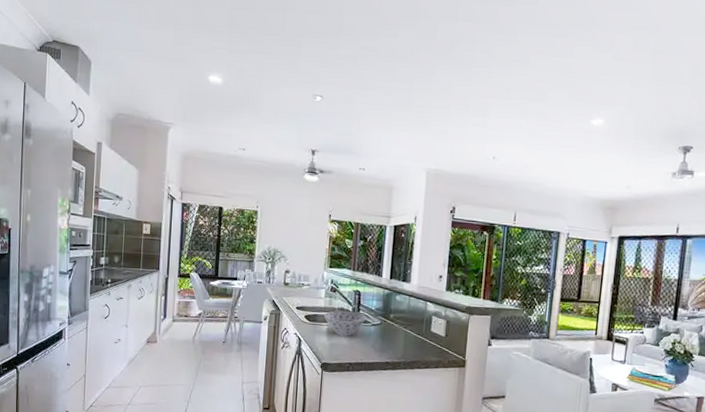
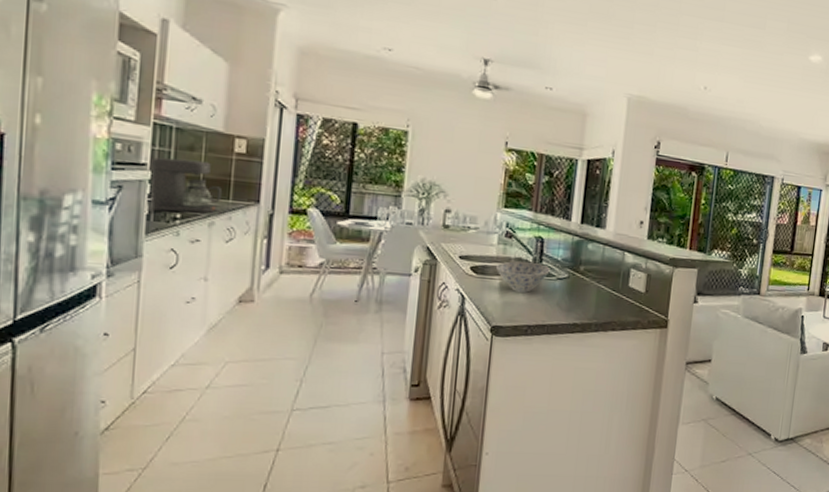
coffee maker: none [92,239,135,279] -> present [150,157,221,214]

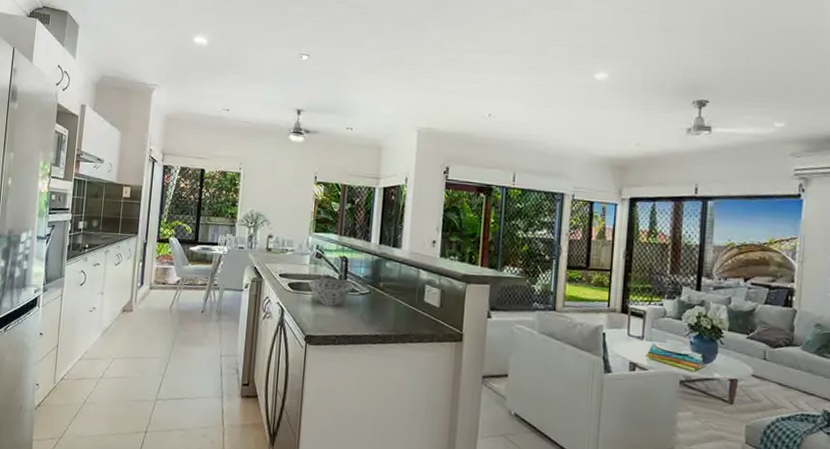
coffee maker: present [150,157,221,214] -> none [70,203,114,244]

